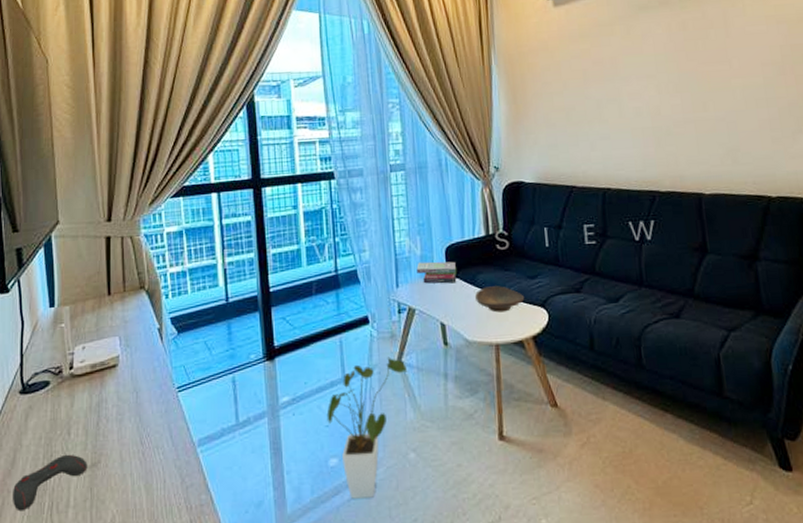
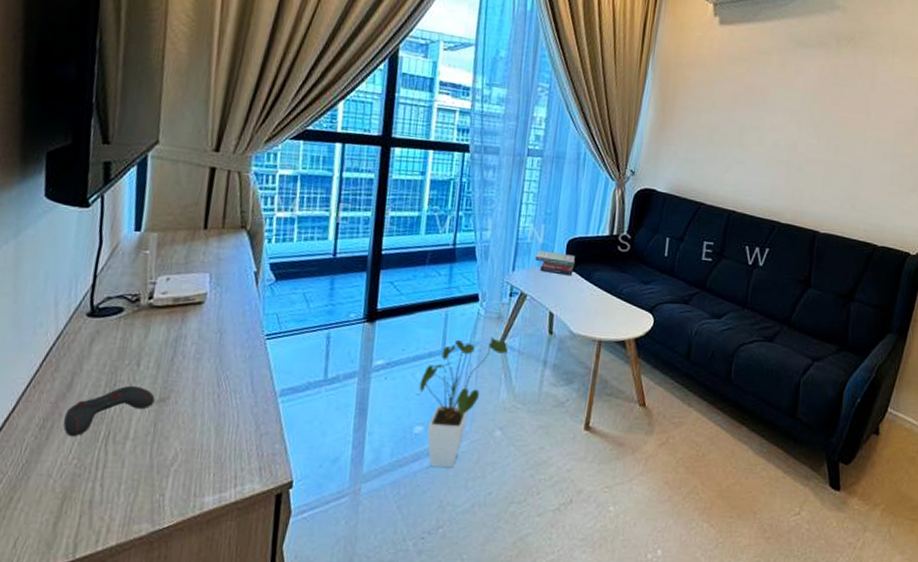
decorative bowl: present [475,286,525,313] -> none [588,284,635,311]

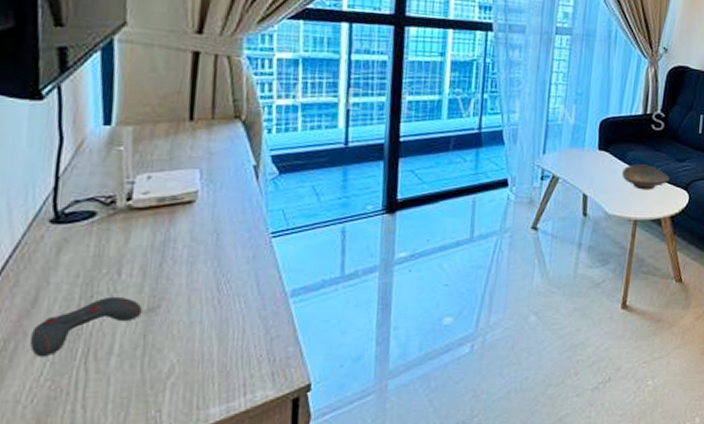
house plant: present [418,336,509,468] -> none [446,221,542,357]
books: present [535,250,576,276] -> none [567,131,609,157]
decorative bowl: none [588,284,635,311] -> present [622,164,670,190]

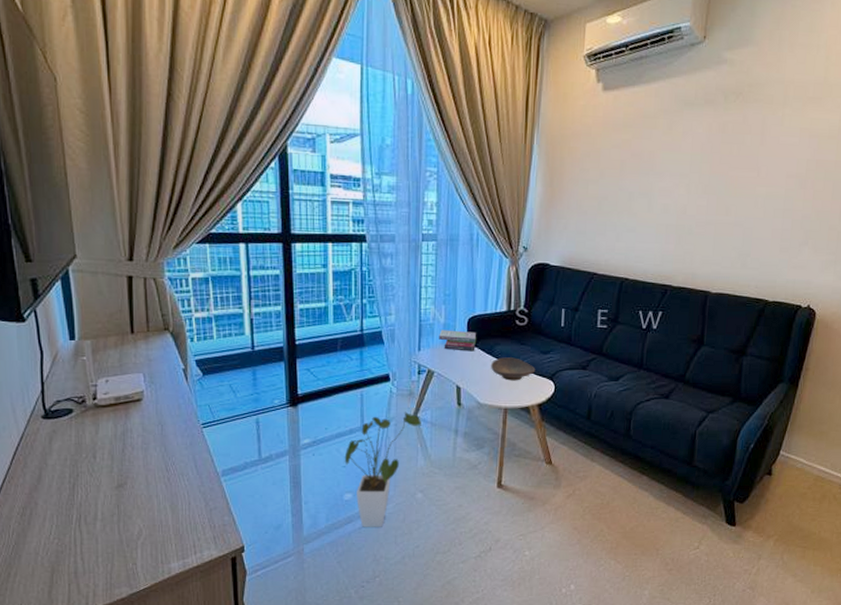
game controller: present [30,296,142,357] -> none [40,475,114,521]
house plant: none [446,221,542,357] -> present [344,411,422,527]
books: none [567,131,609,157] -> present [439,330,477,352]

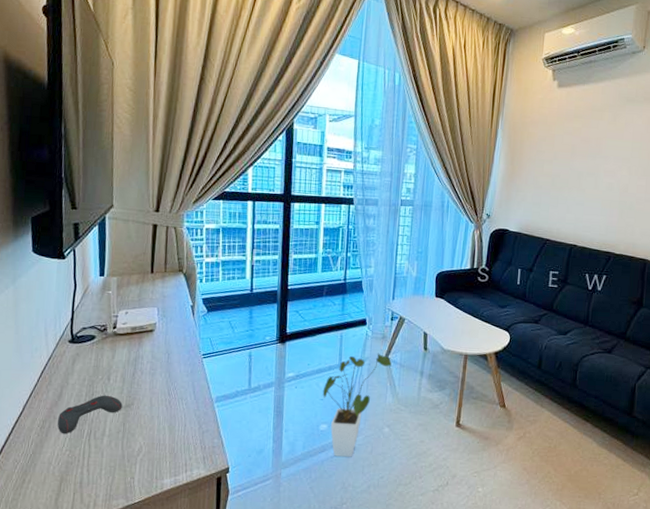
game controller: none [40,475,114,521] -> present [58,395,123,434]
books: present [439,330,477,352] -> none [411,282,444,303]
decorative bowl: present [491,357,536,381] -> none [455,309,494,331]

